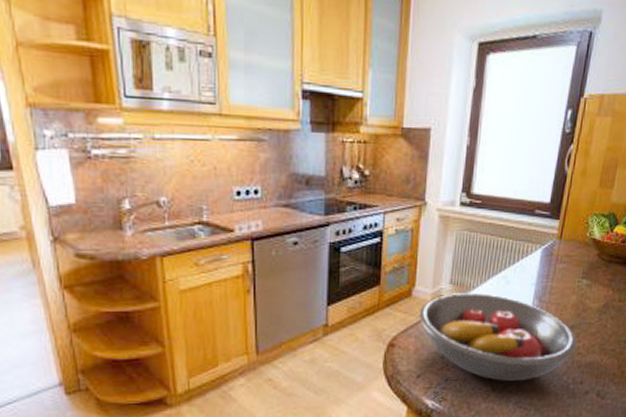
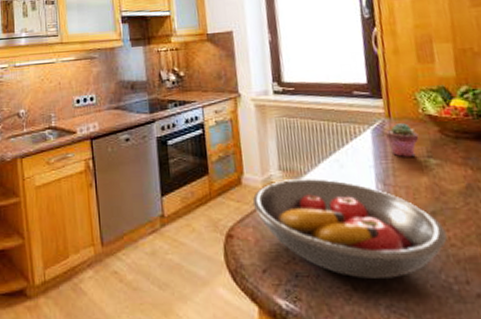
potted succulent: none [553,245,580,277] -> present [385,123,419,157]

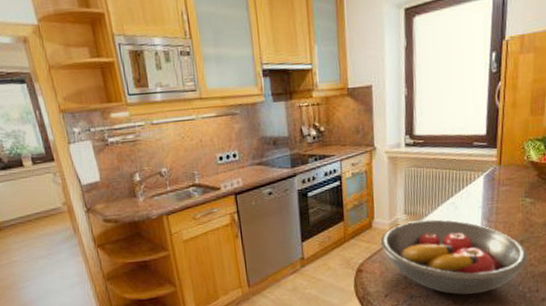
potted succulent: present [385,123,419,157] -> none [495,169,521,198]

